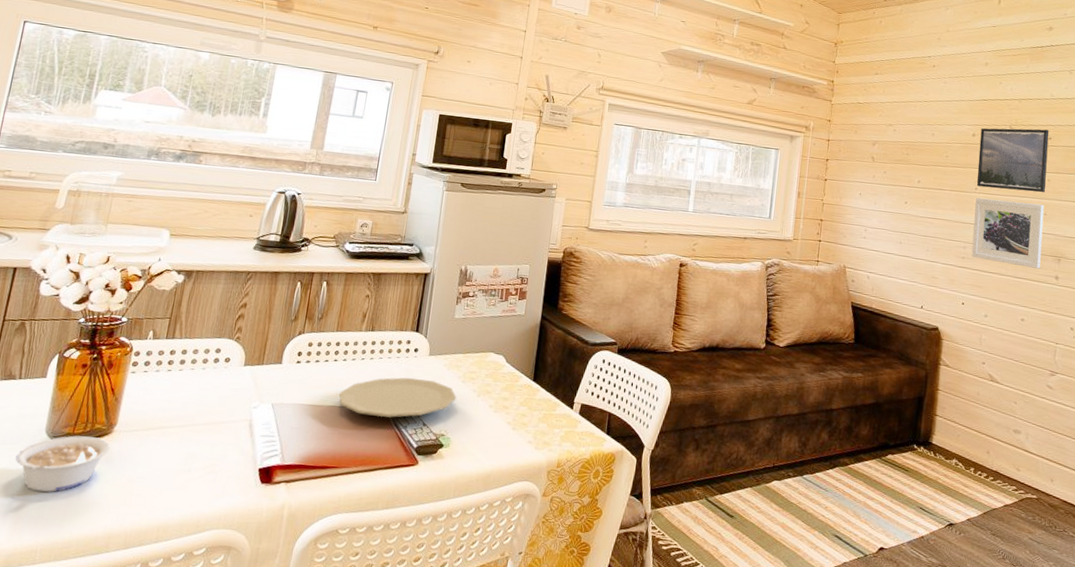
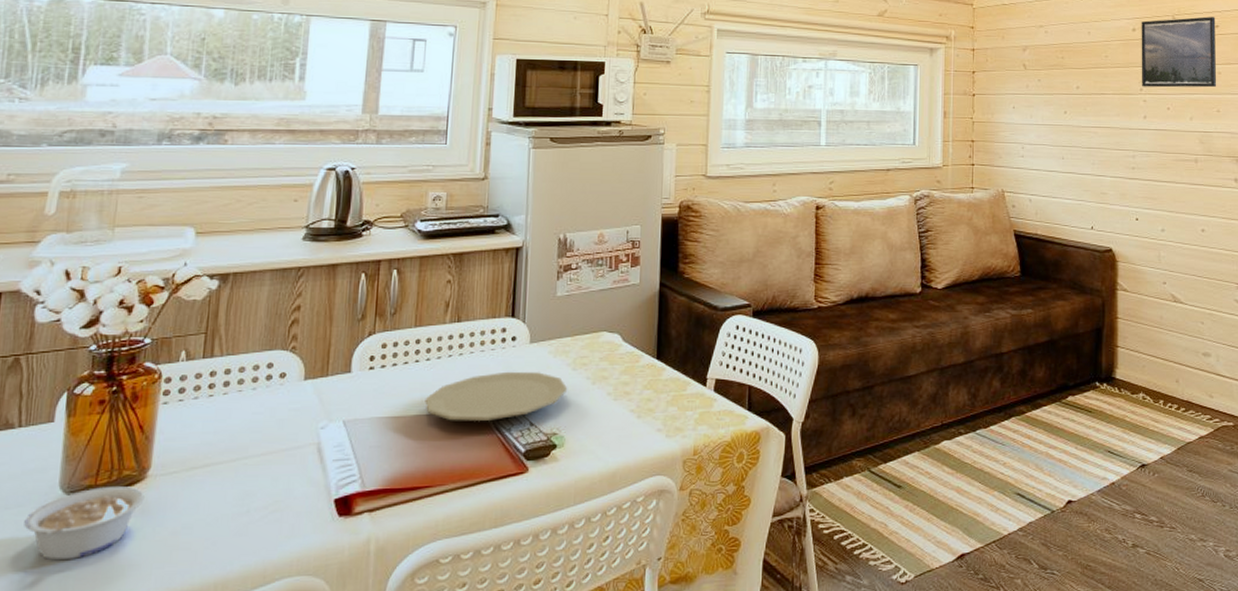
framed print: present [971,197,1045,270] -> none [1142,99,1217,173]

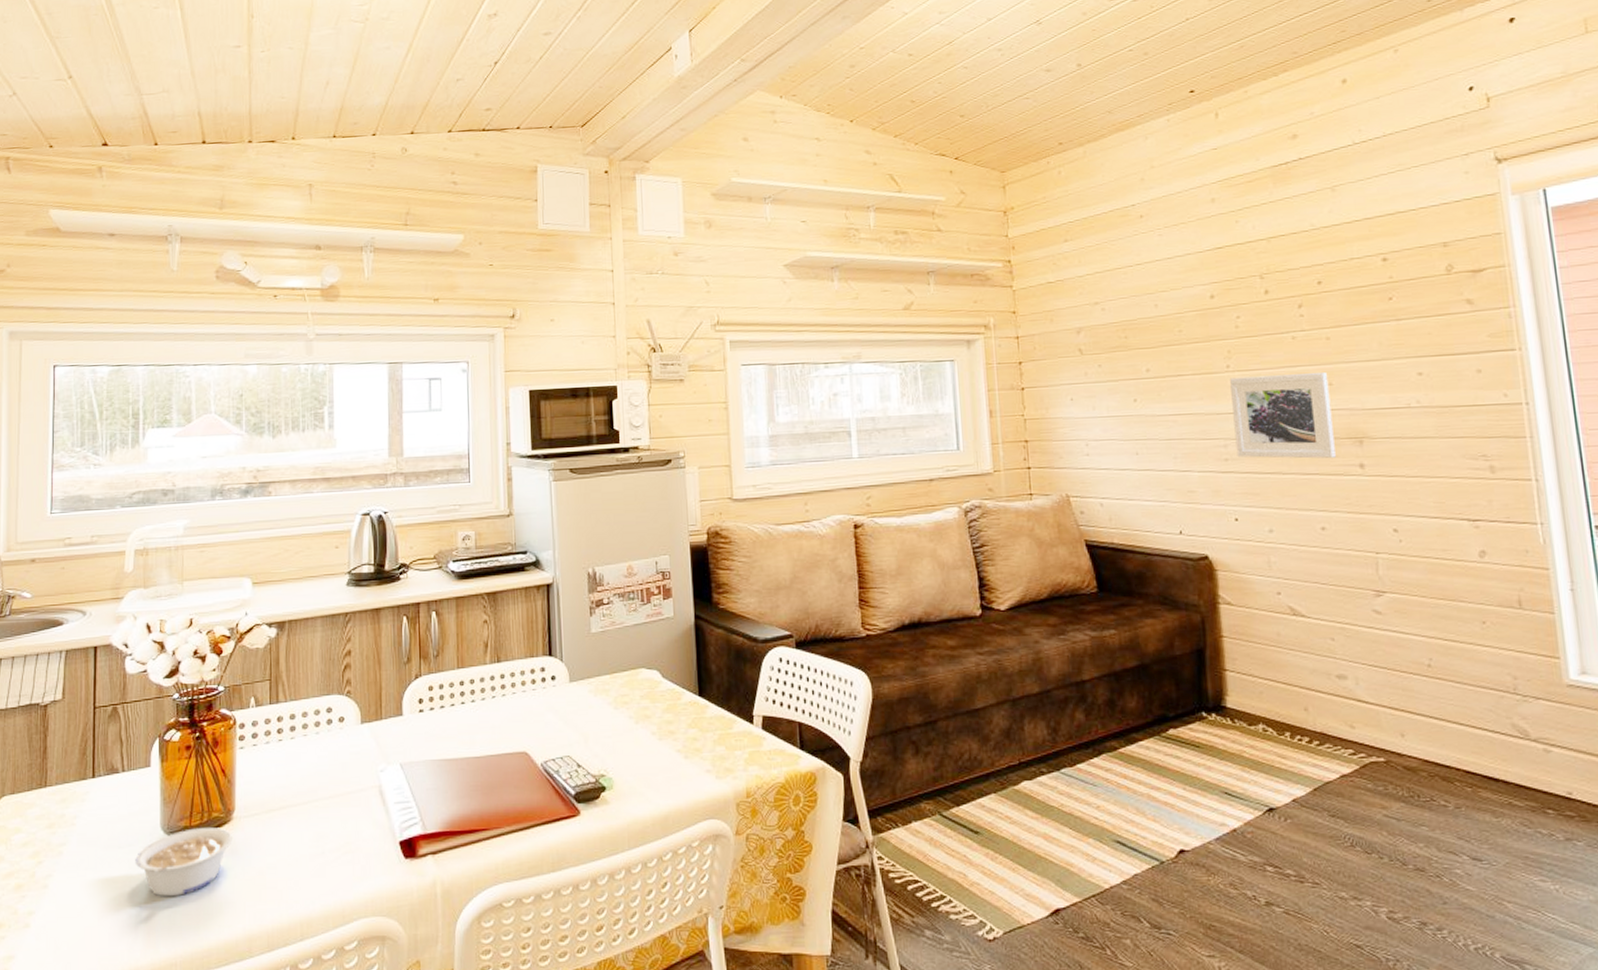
plate: present [425,371,568,421] -> none [474,711,612,763]
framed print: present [1141,16,1217,88] -> none [1220,272,1326,363]
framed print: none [1142,99,1217,173] -> present [1230,373,1336,459]

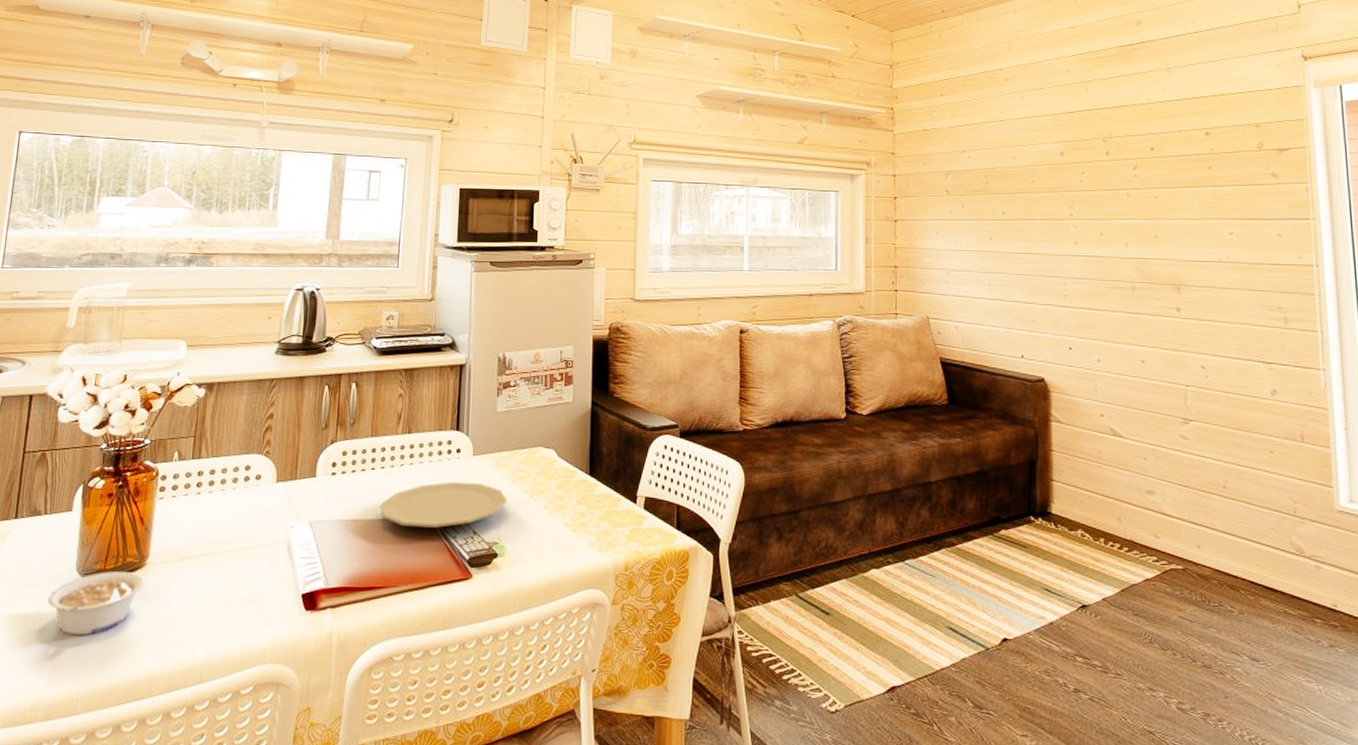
plate: none [474,711,612,763] -> present [380,481,508,528]
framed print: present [1230,373,1336,459] -> none [1072,225,1157,302]

